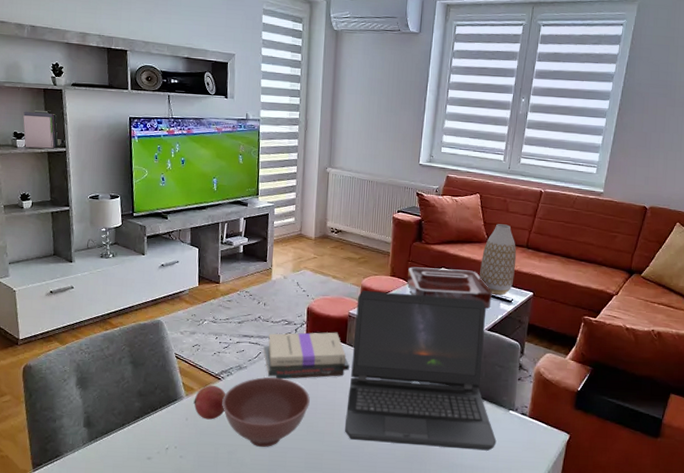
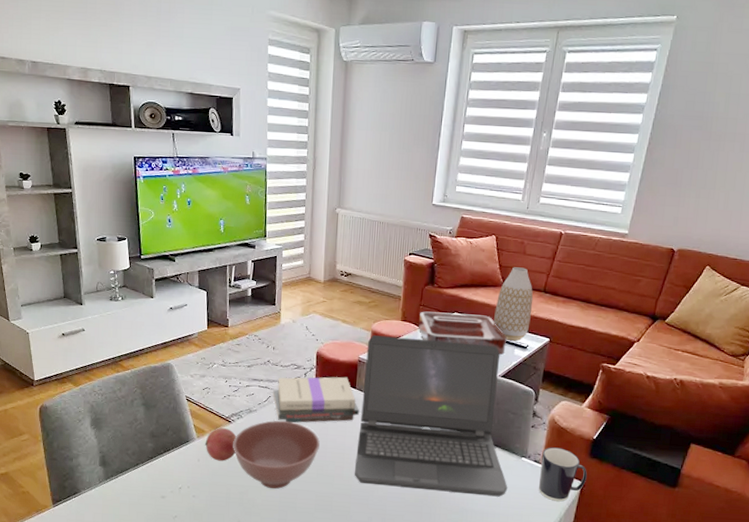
books: present [23,110,66,149] -> none [28,150,72,190]
mug: none [526,399,574,454] -> present [538,447,588,502]

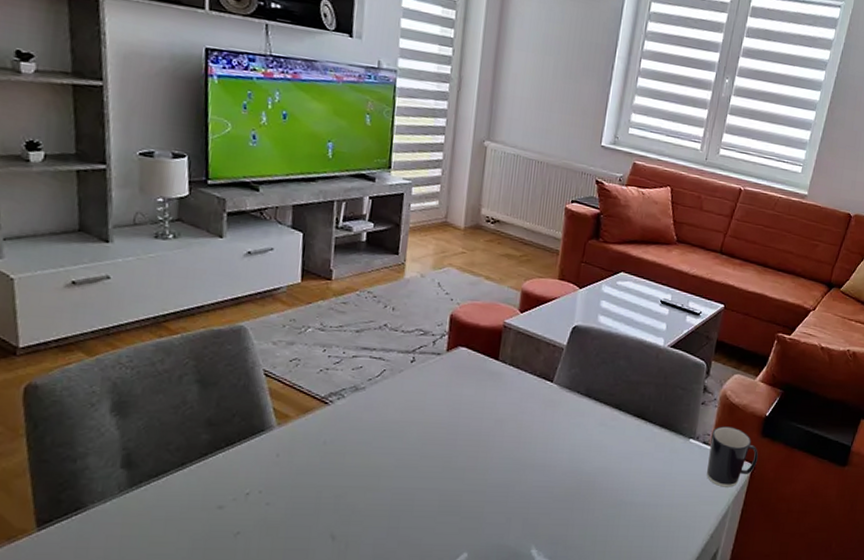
fruit: present [205,428,237,461] -> none [288,411,335,456]
bowl: present [233,420,320,489] -> none [328,400,449,488]
books: present [273,377,359,423] -> none [388,345,502,404]
laptop computer: present [354,335,508,497] -> none [491,296,673,485]
decorative tray: present [418,311,507,356] -> none [578,269,678,323]
vase: present [494,267,534,341] -> none [665,223,709,306]

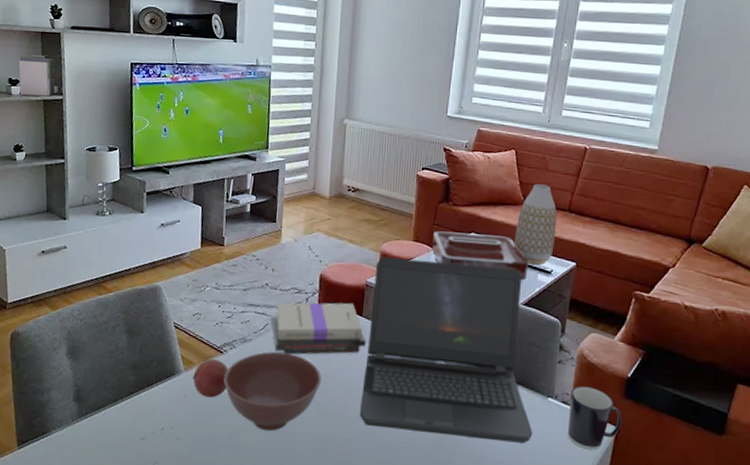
books: none [32,21,104,81] -> present [18,55,63,97]
fruit: none [288,411,335,456] -> present [193,359,229,398]
bowl: none [328,400,449,488] -> present [224,351,321,431]
books: none [388,345,502,404] -> present [270,302,366,355]
laptop computer: none [491,296,673,485] -> present [359,257,533,444]
decorative tray: none [578,269,678,323] -> present [431,231,529,281]
vase: none [665,223,709,306] -> present [514,184,557,265]

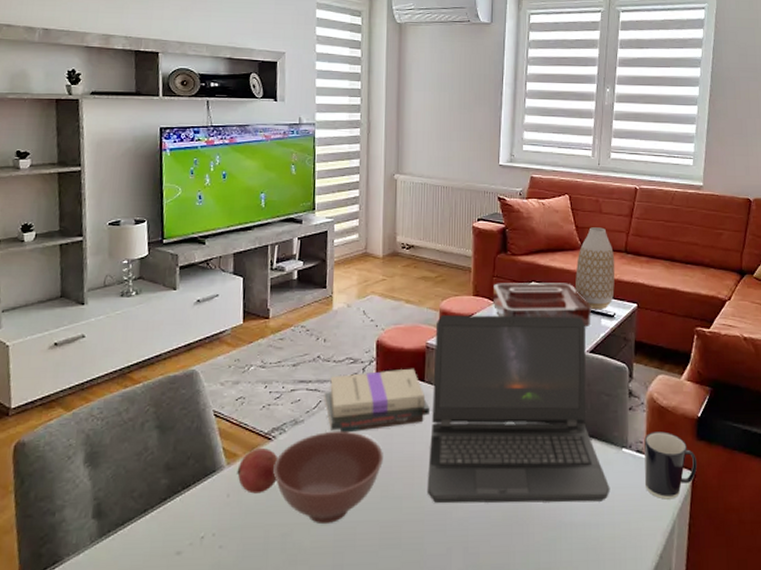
books: present [18,55,63,97] -> none [28,125,82,169]

